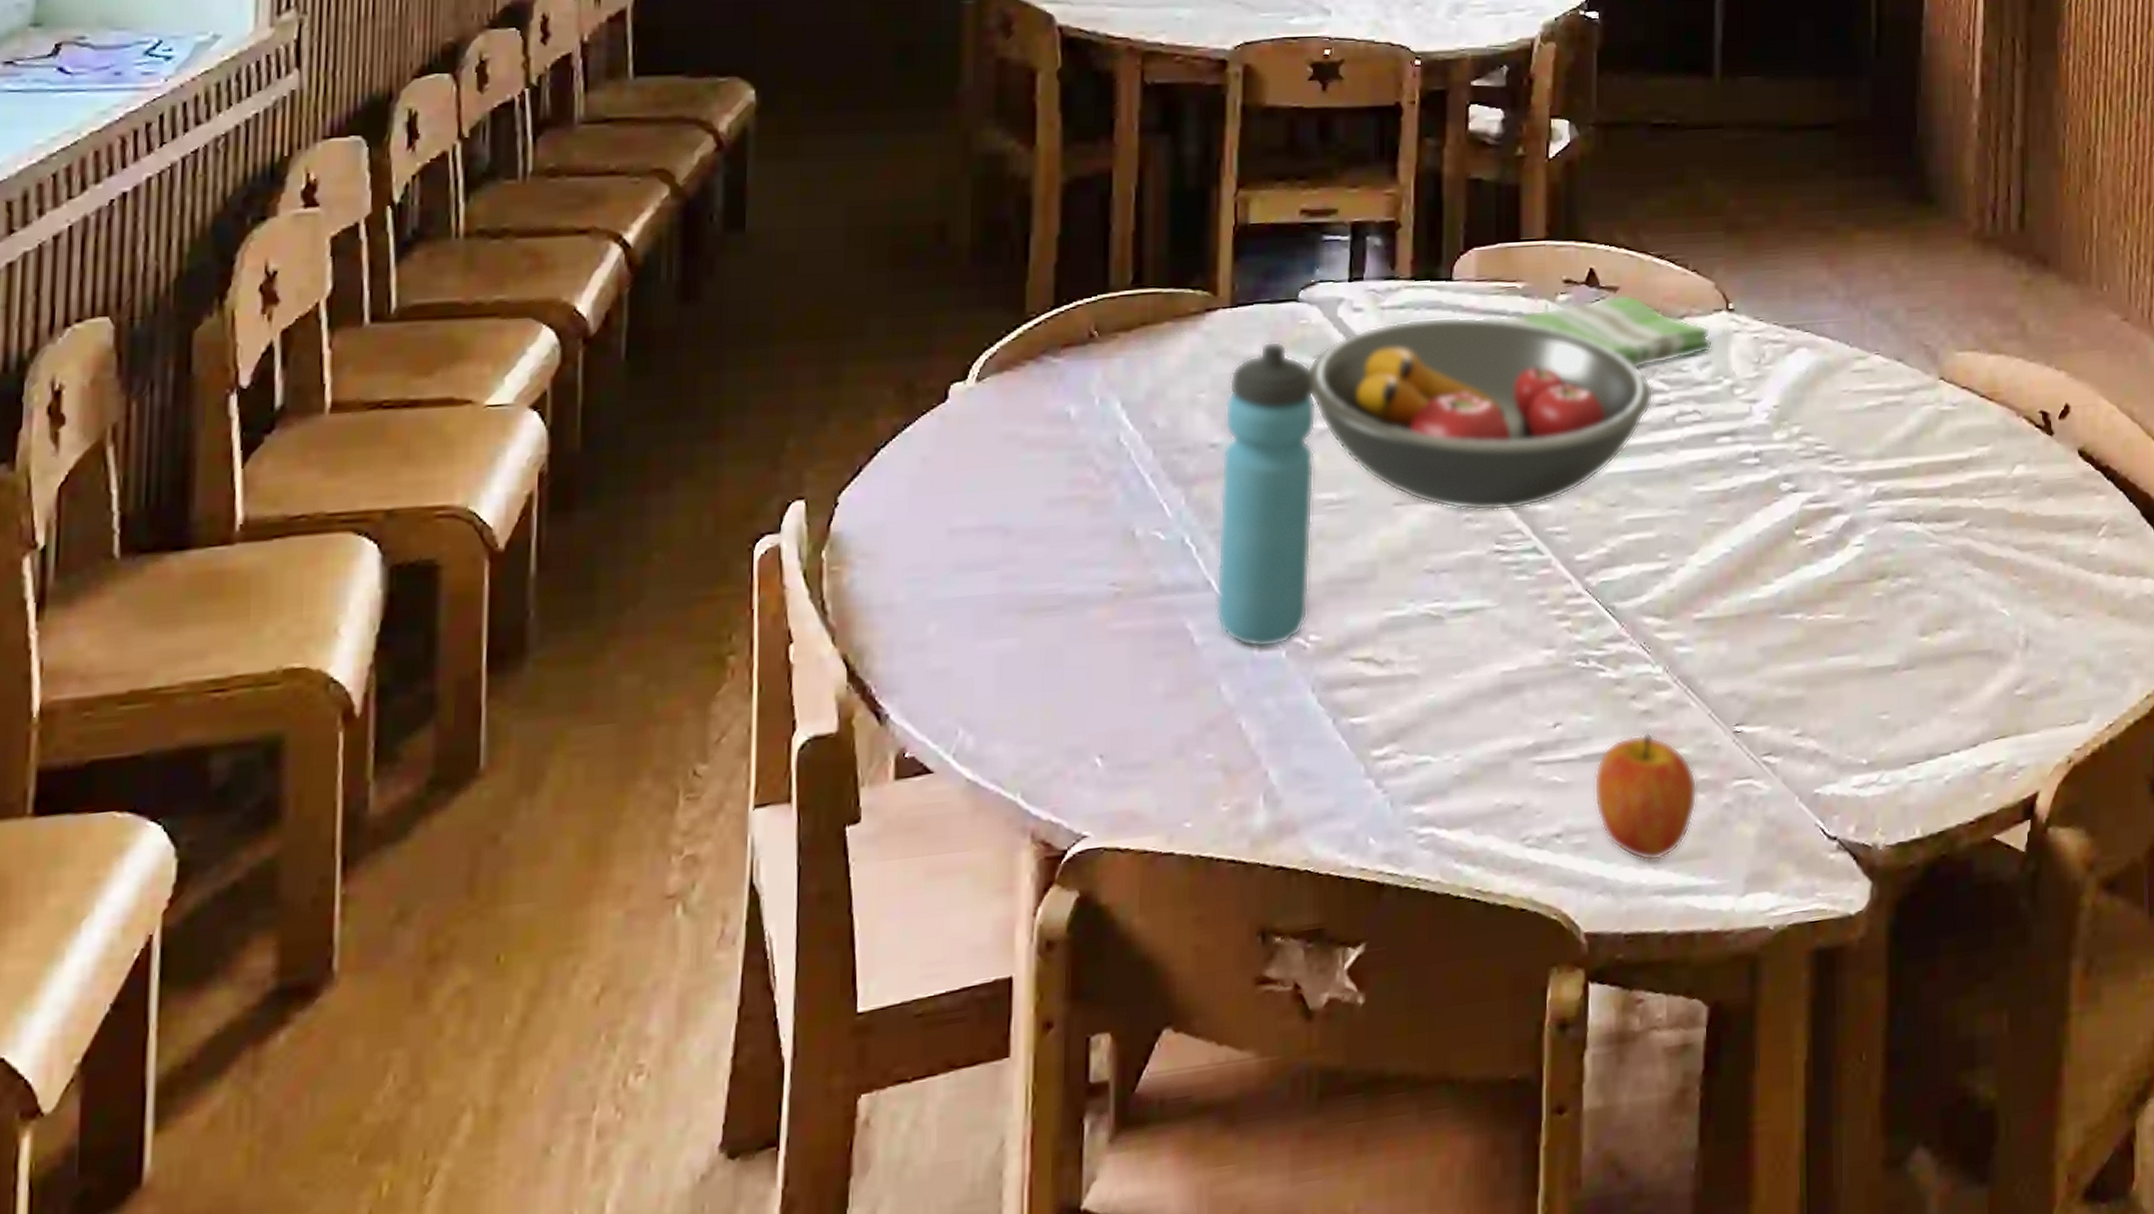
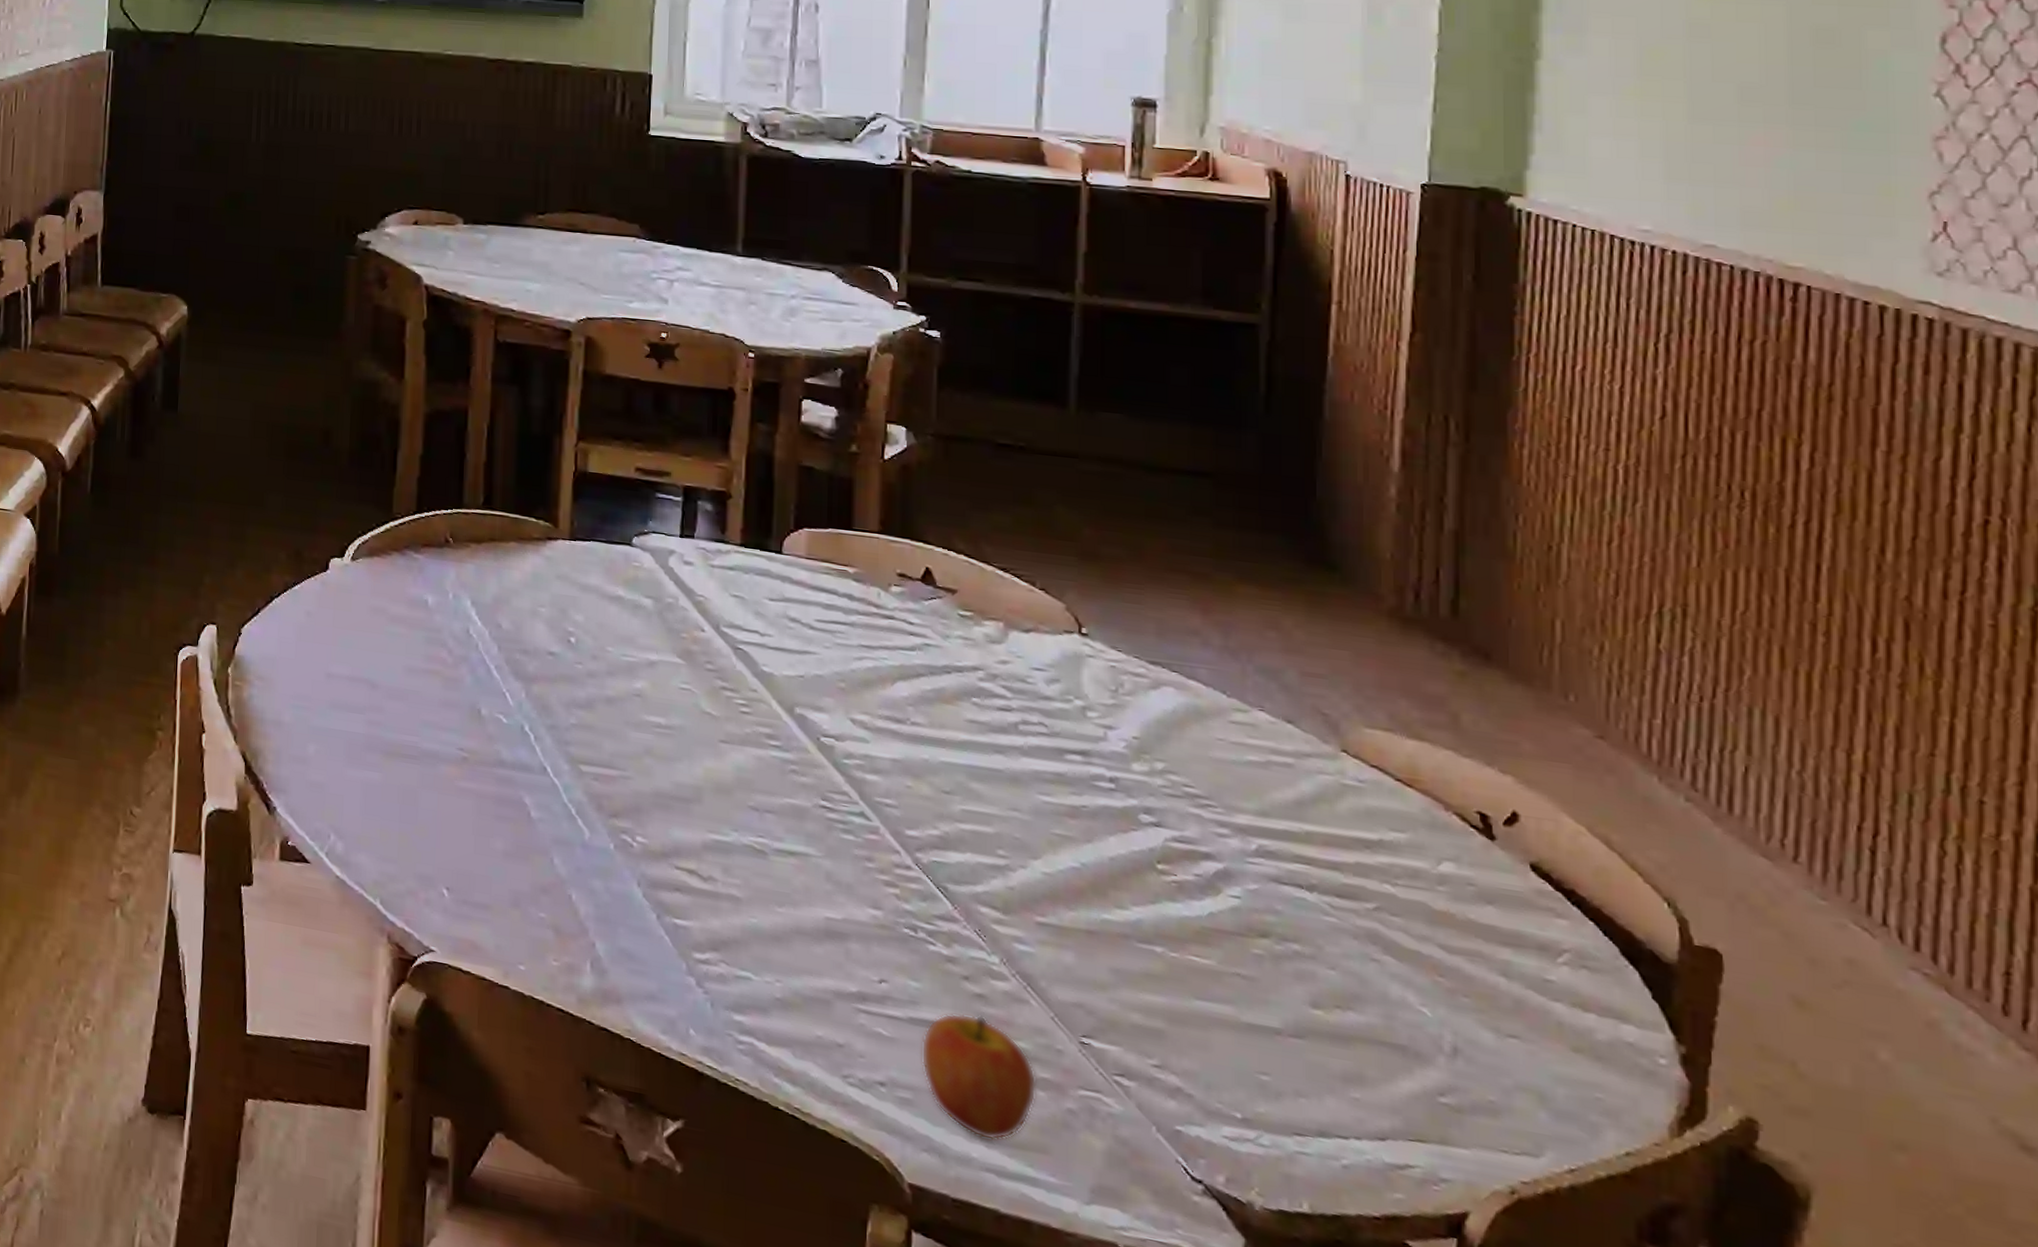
water bottle: present [1216,341,1317,649] -> none [551,575,648,838]
fruit bowl: present [1308,316,1654,512] -> none [640,580,994,774]
dish towel: present [1481,294,1713,368] -> none [810,590,1063,672]

